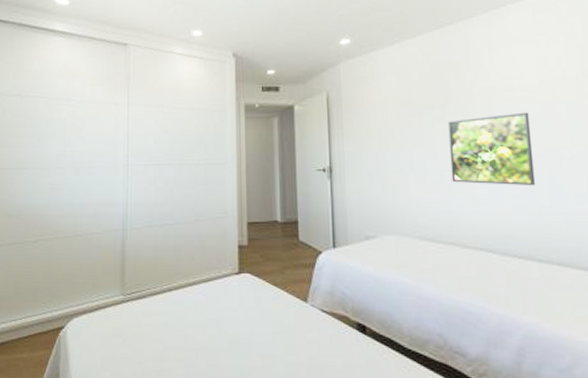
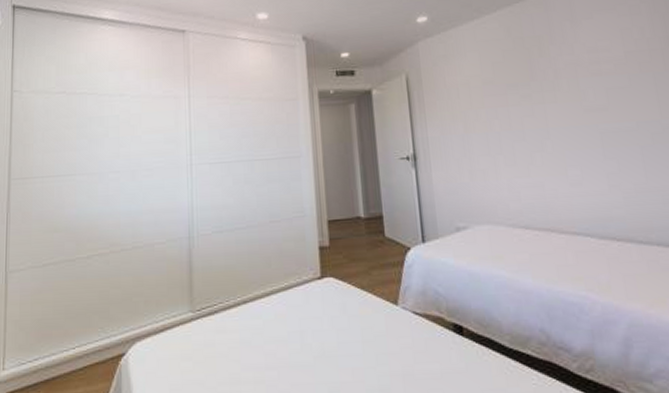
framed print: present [447,112,536,186] -> none [534,85,629,164]

